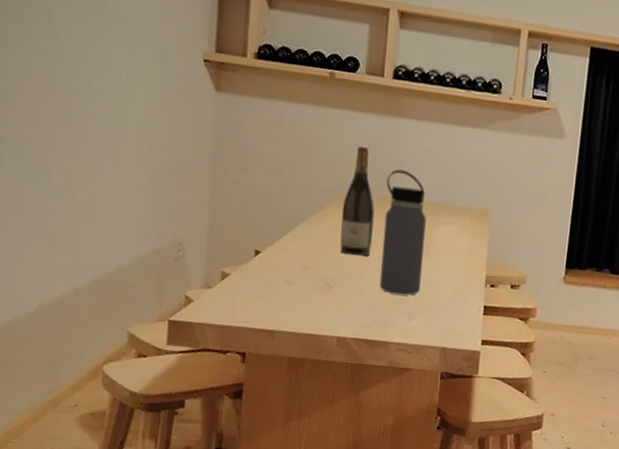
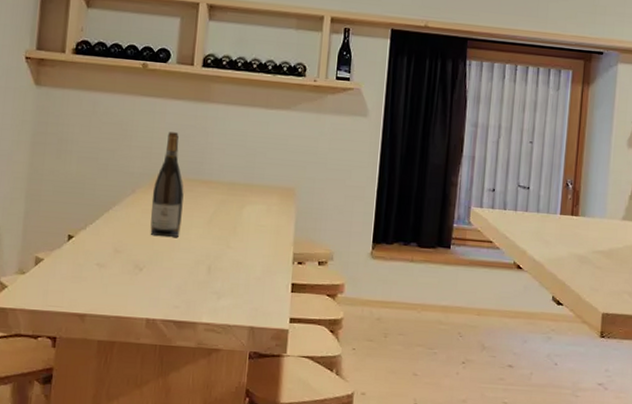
water bottle: present [379,169,426,295] -> none [188,152,234,275]

